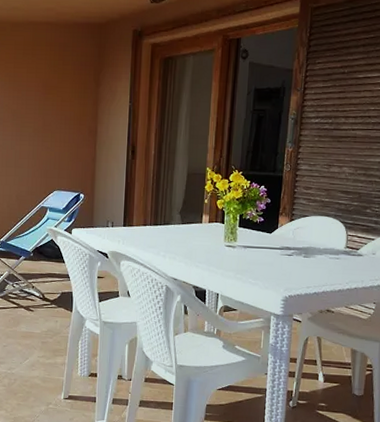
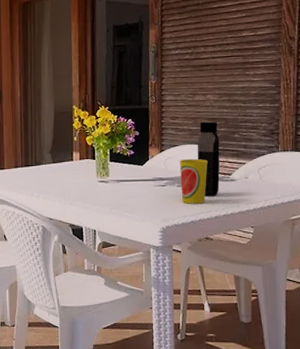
cup: none [307,230,337,276] -> present [180,158,208,204]
water bottle: none [326,194,351,270] -> present [197,121,220,197]

